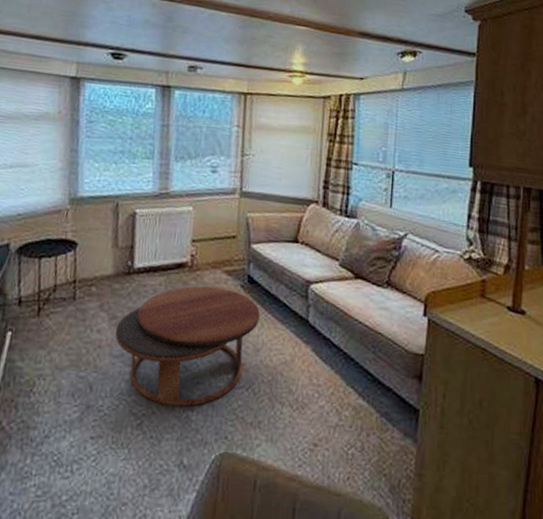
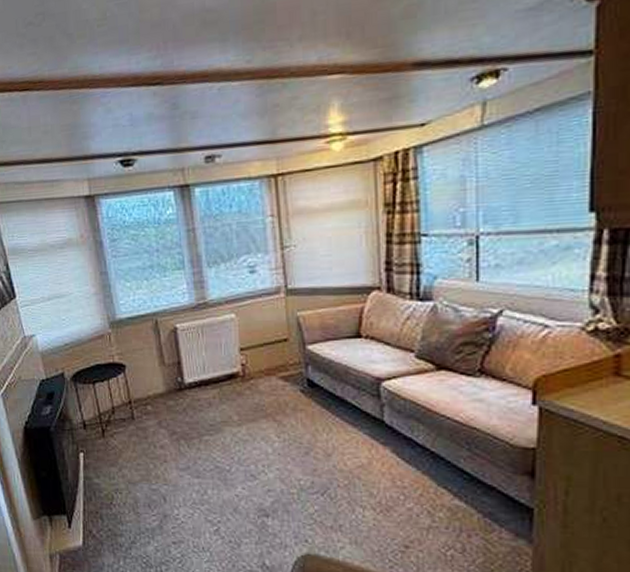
coffee table: present [115,286,261,407] -> none [178,395,327,513]

